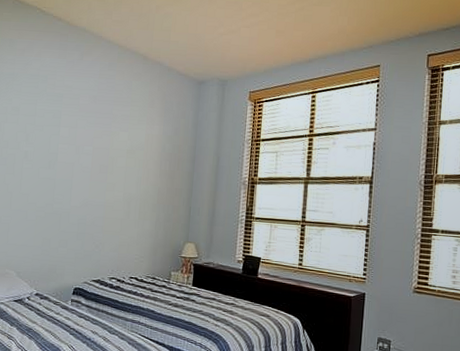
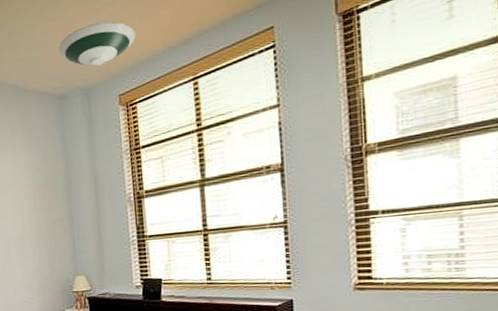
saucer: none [205,27,272,63] -> present [58,21,136,66]

